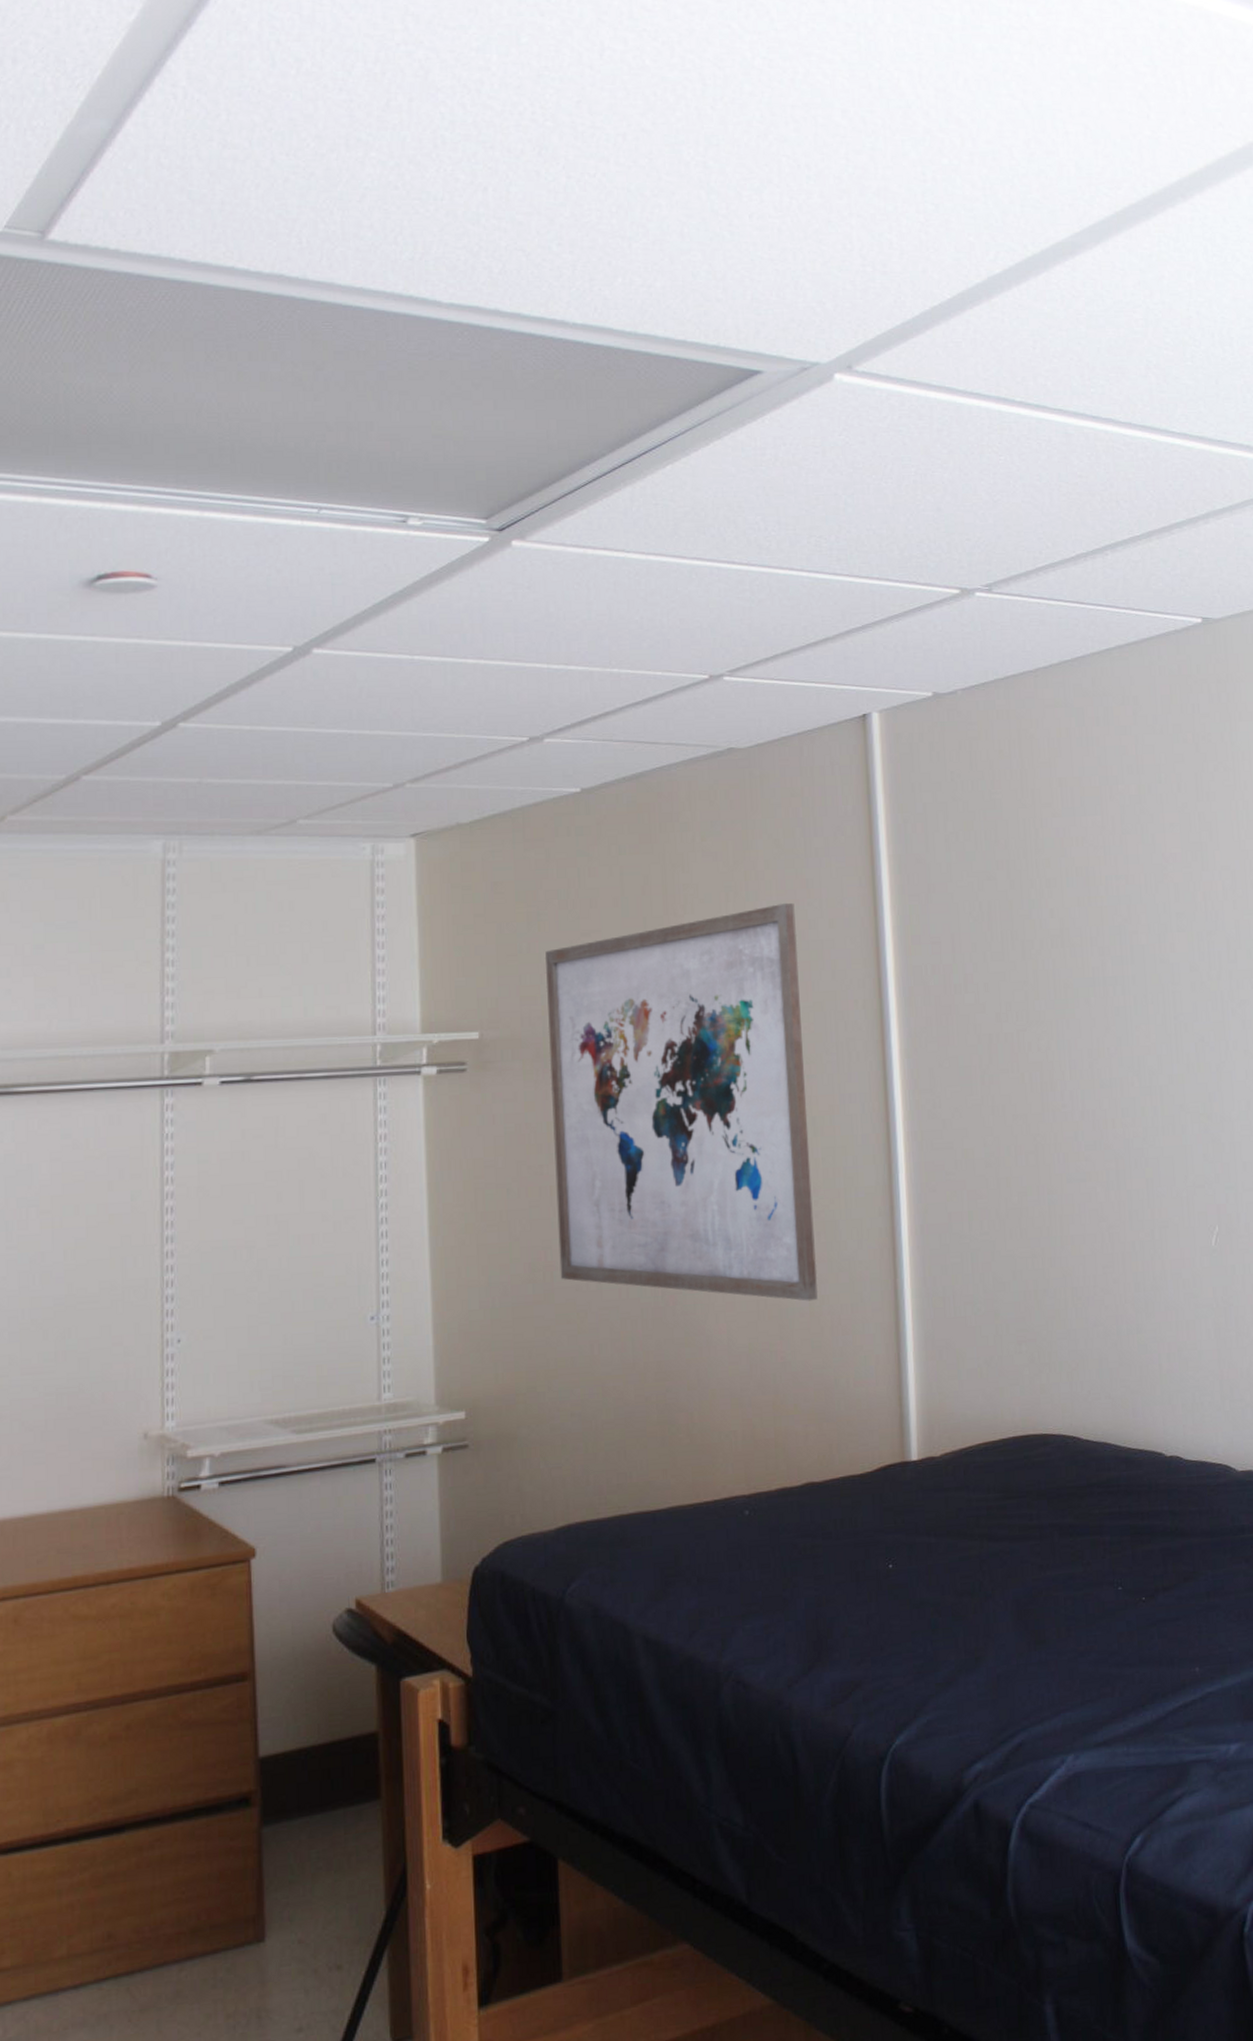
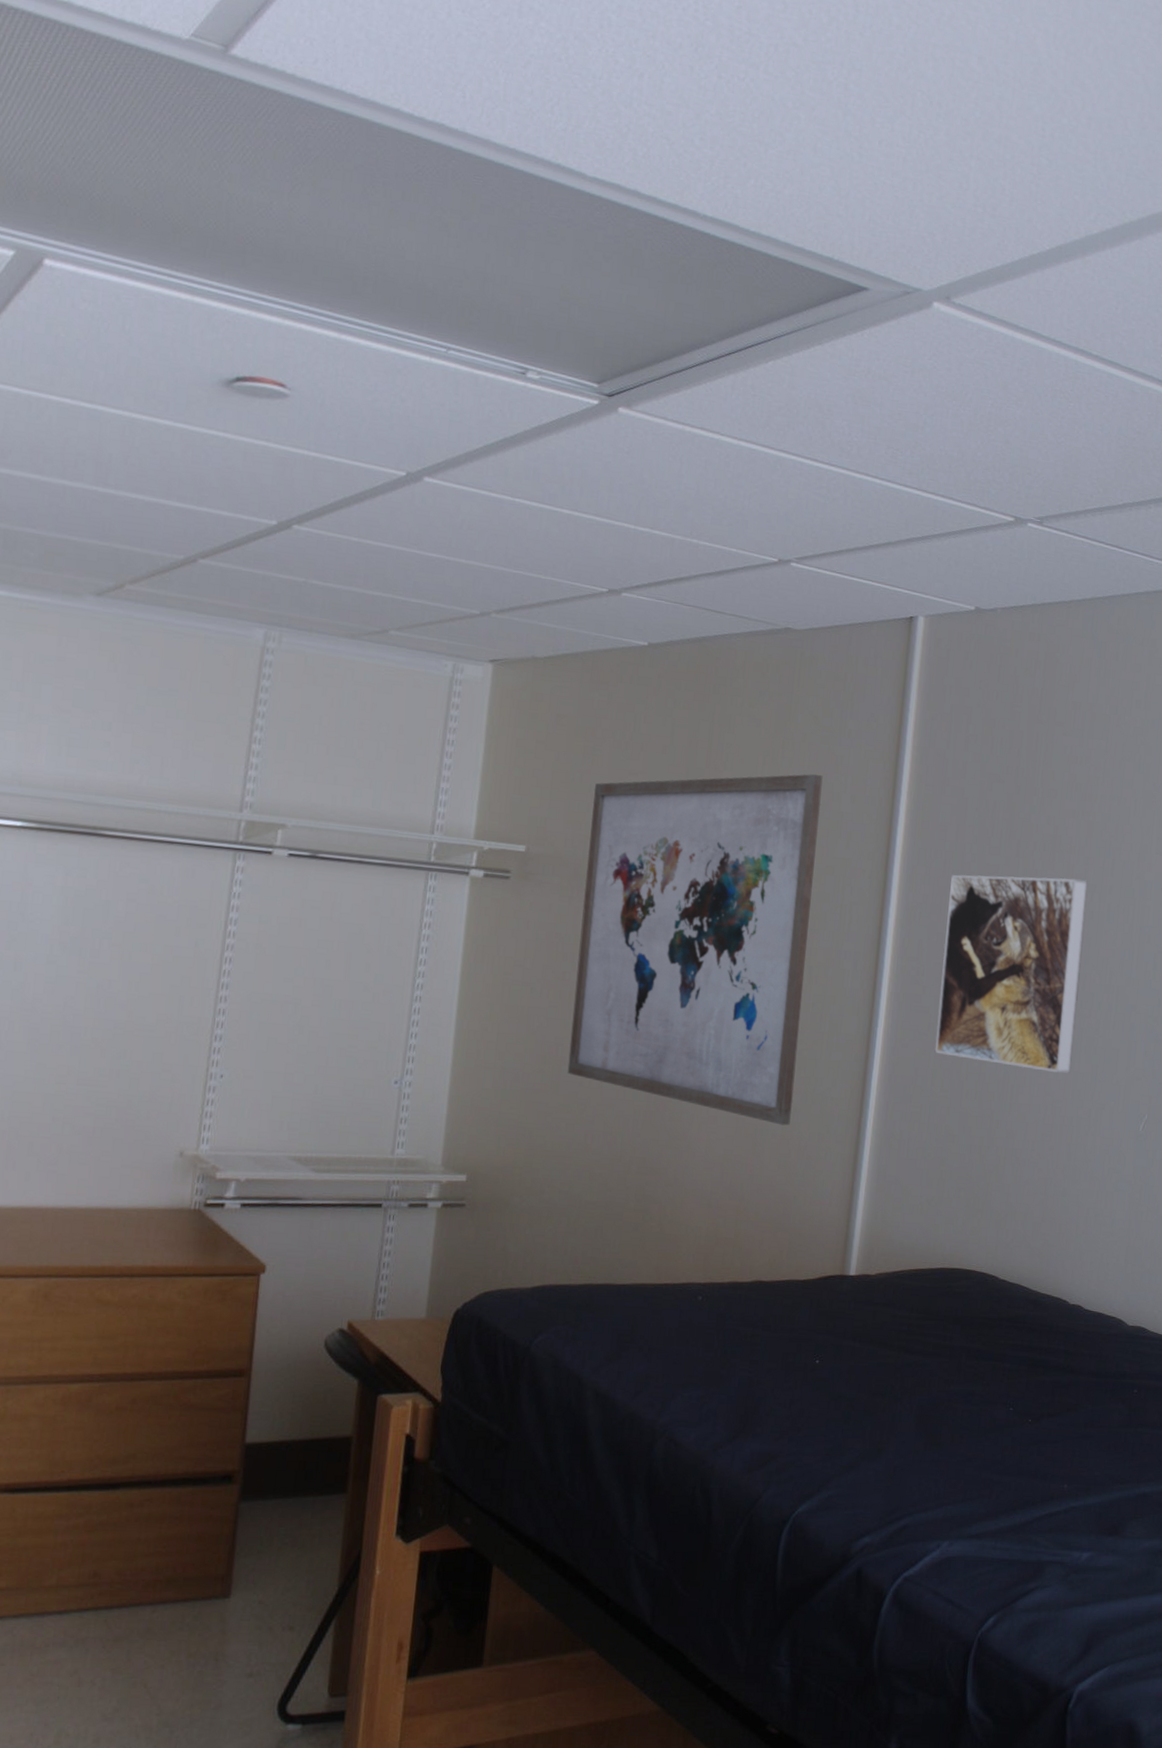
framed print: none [954,973,1123,1195] -> present [934,874,1088,1074]

